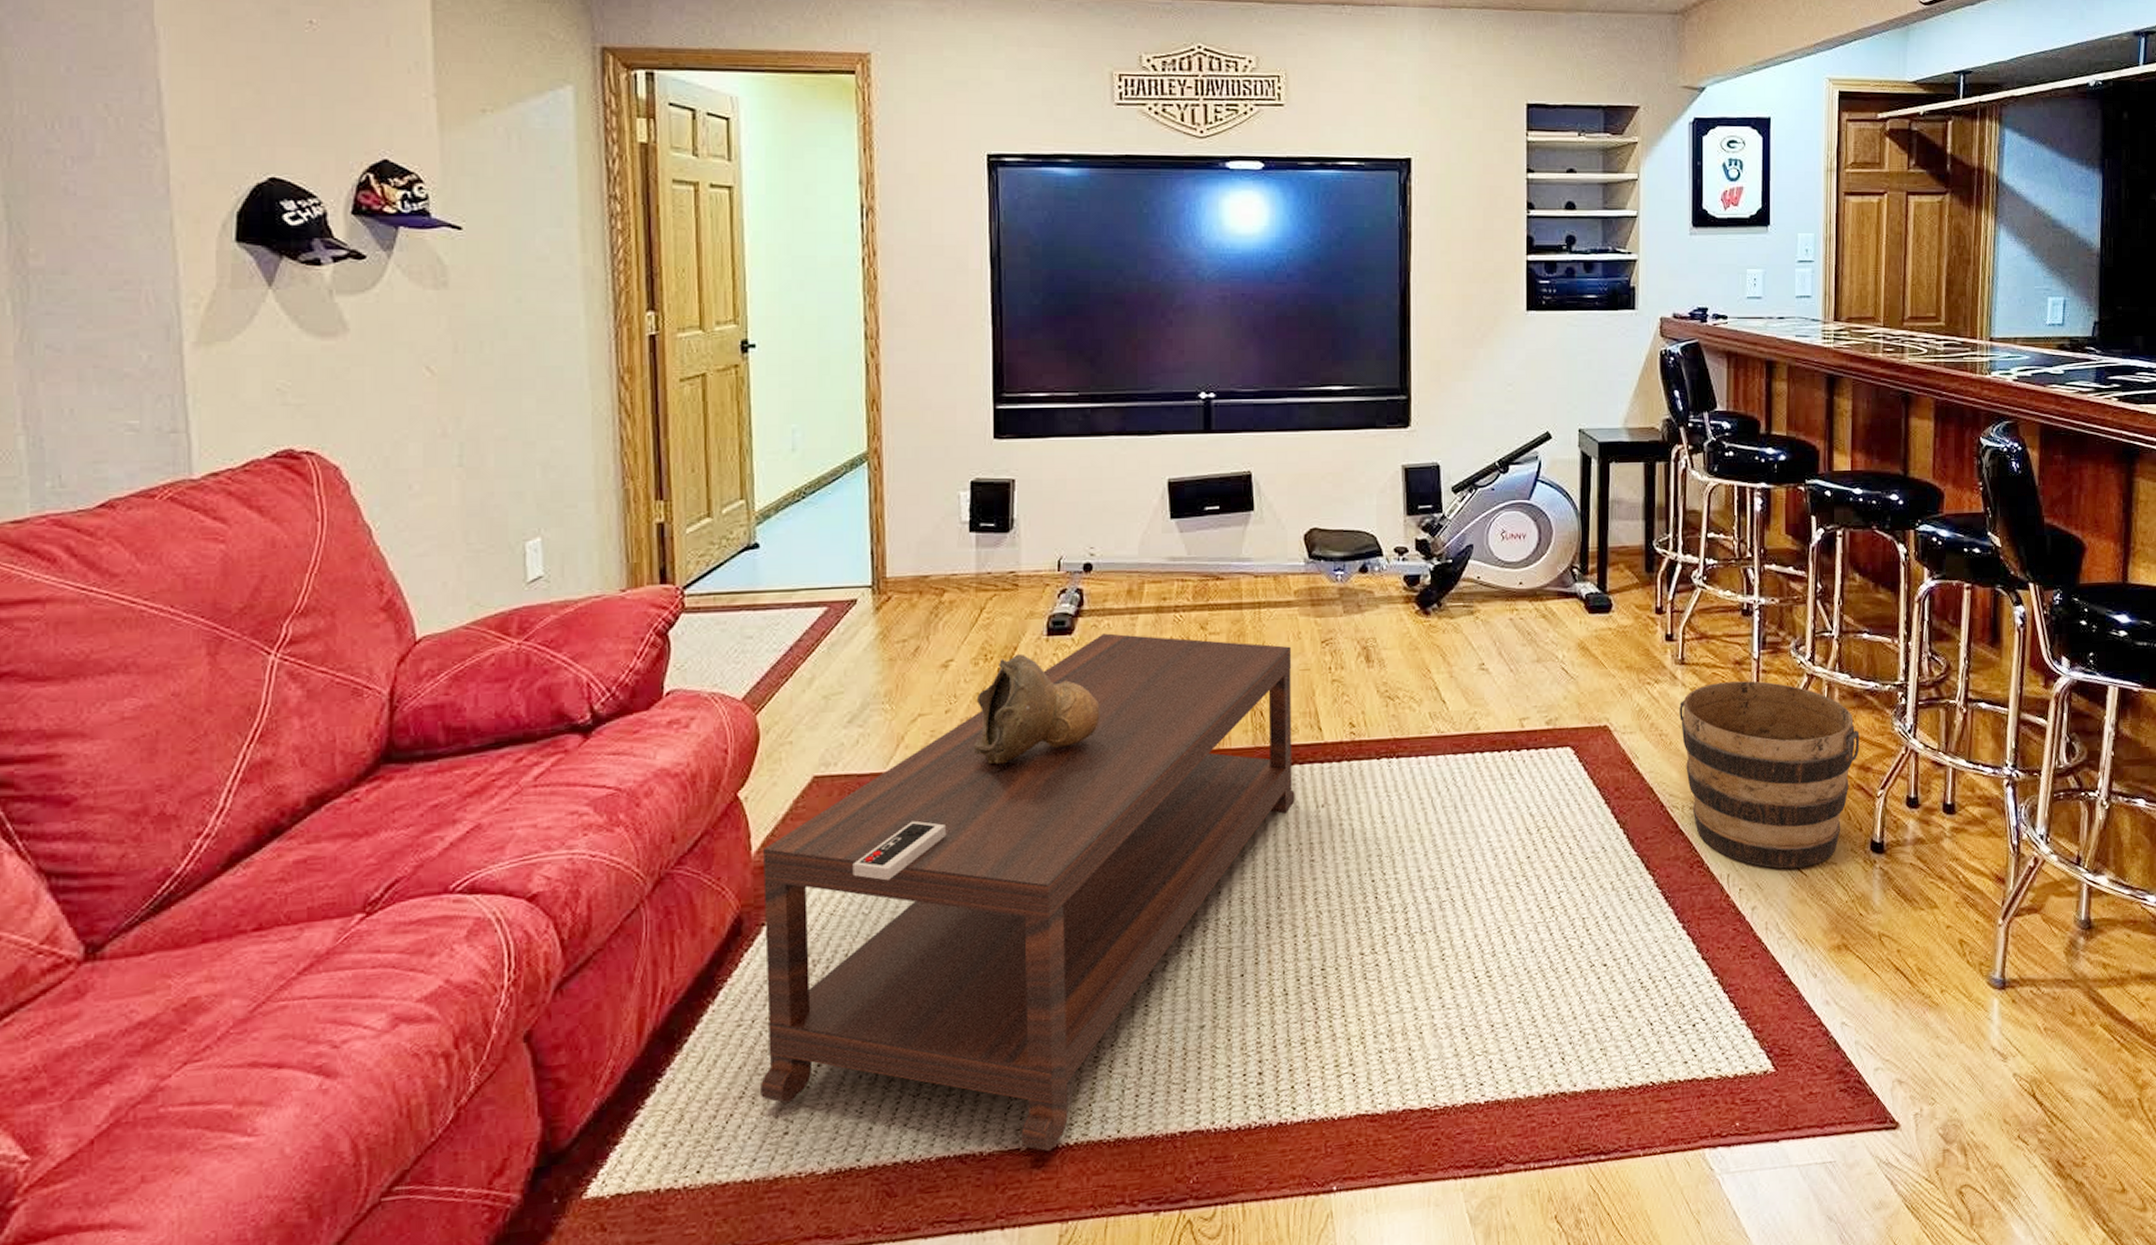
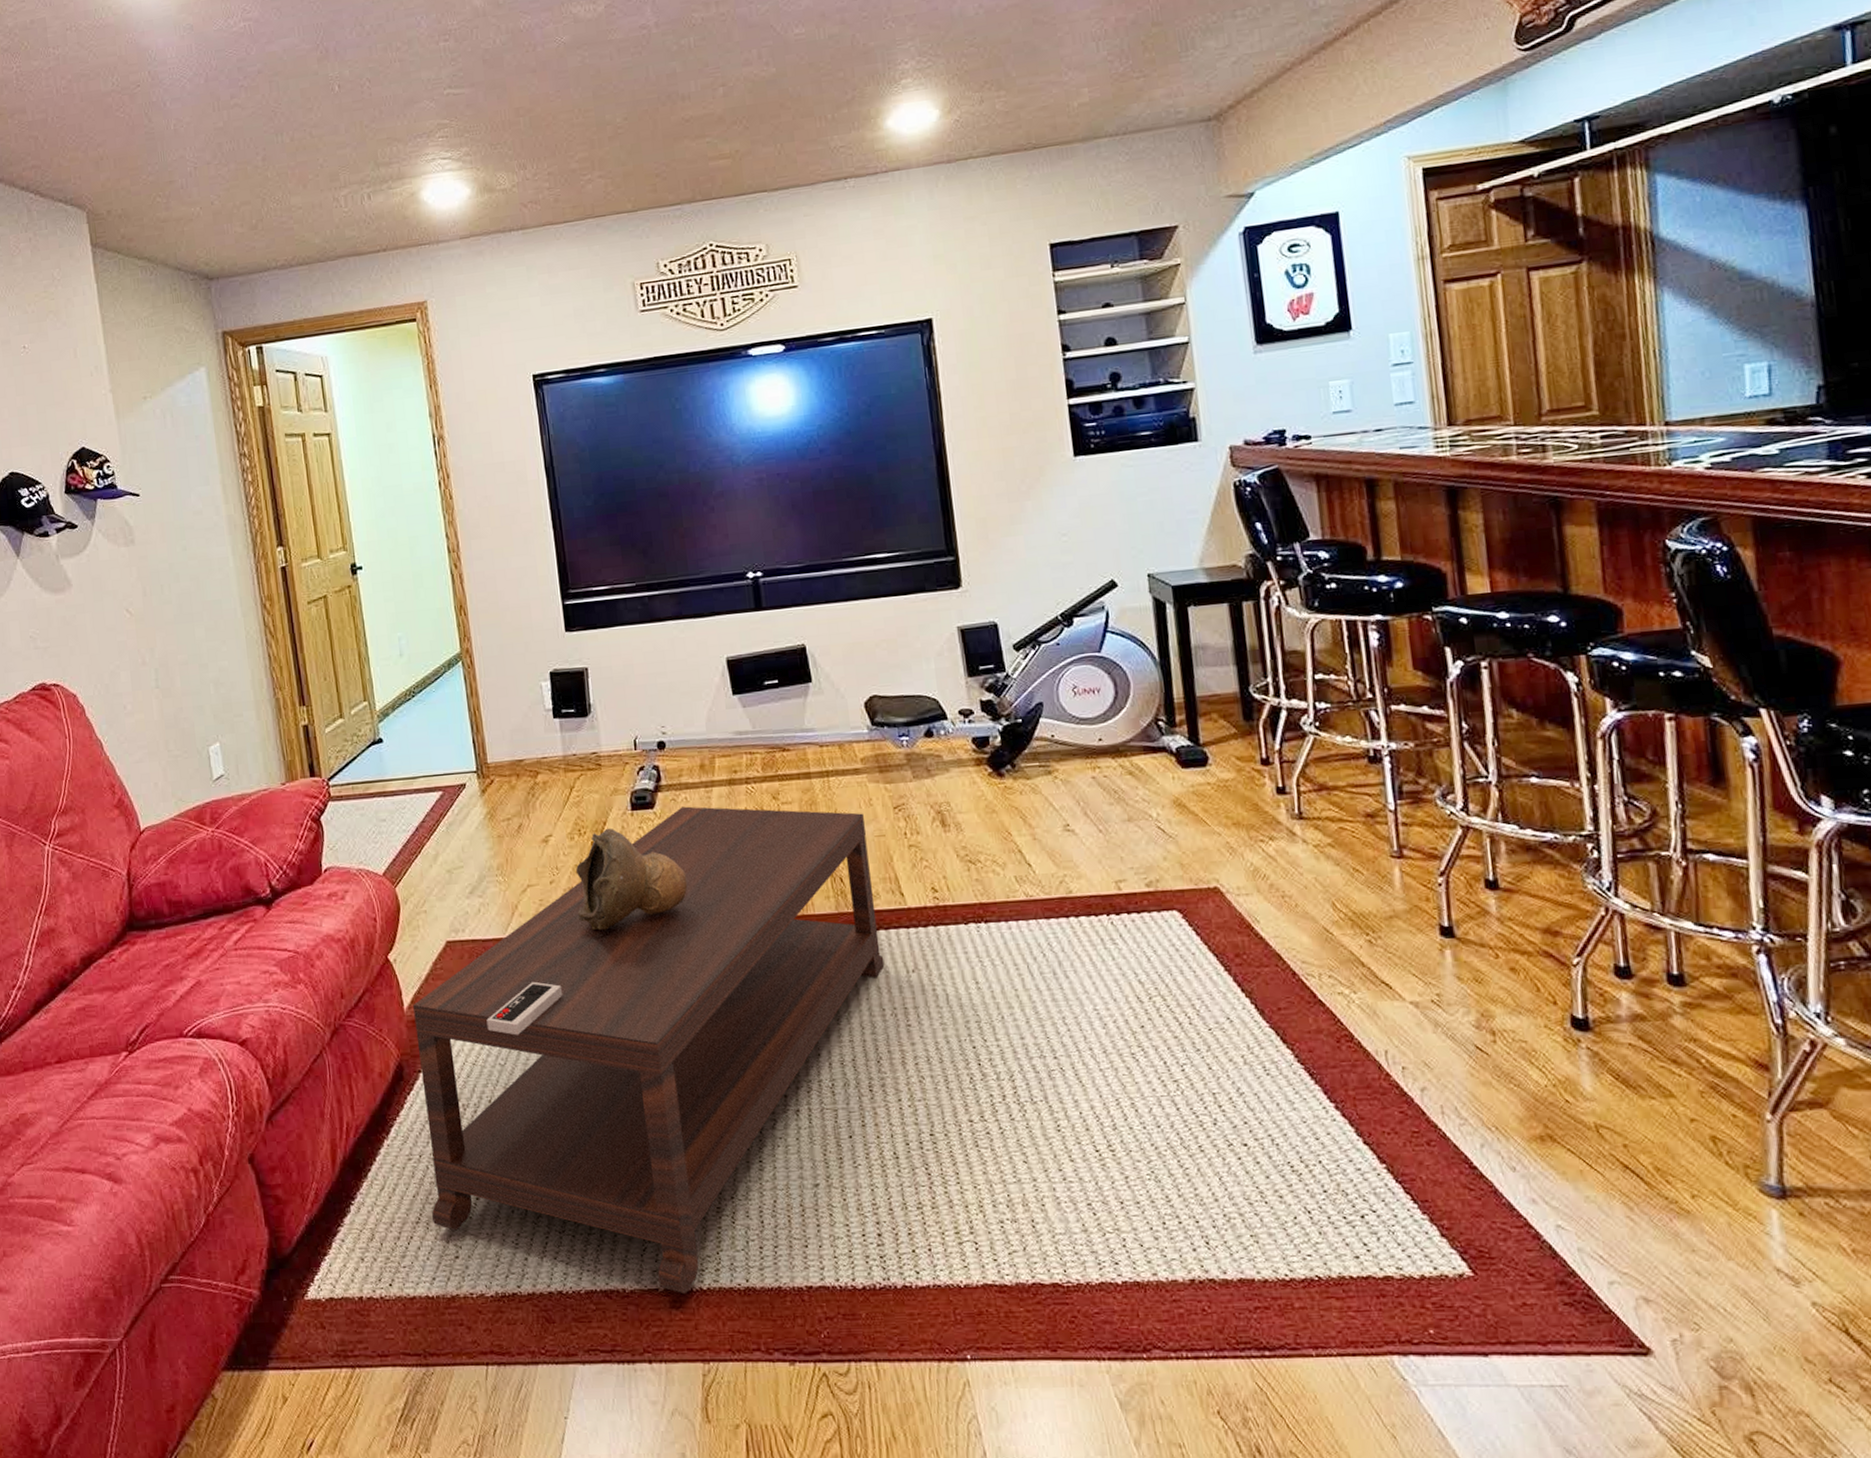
bucket: present [1679,681,1860,869] -> none [1302,835,1542,1046]

